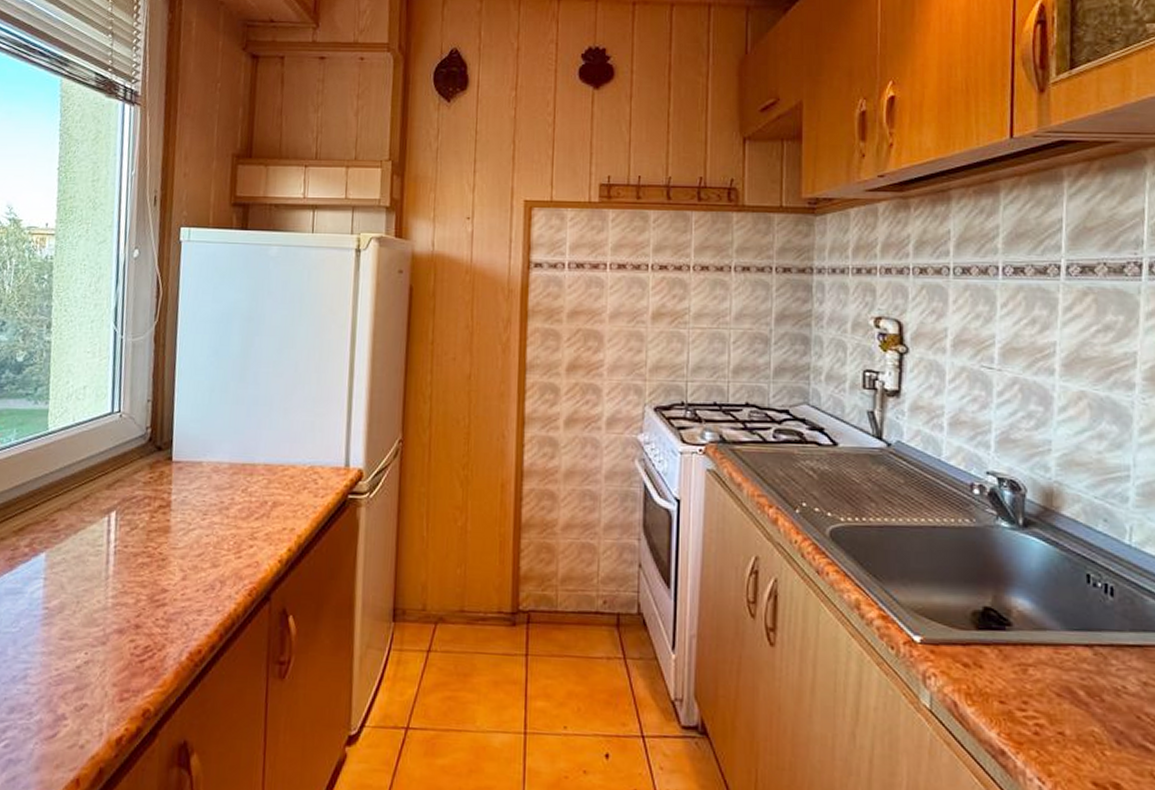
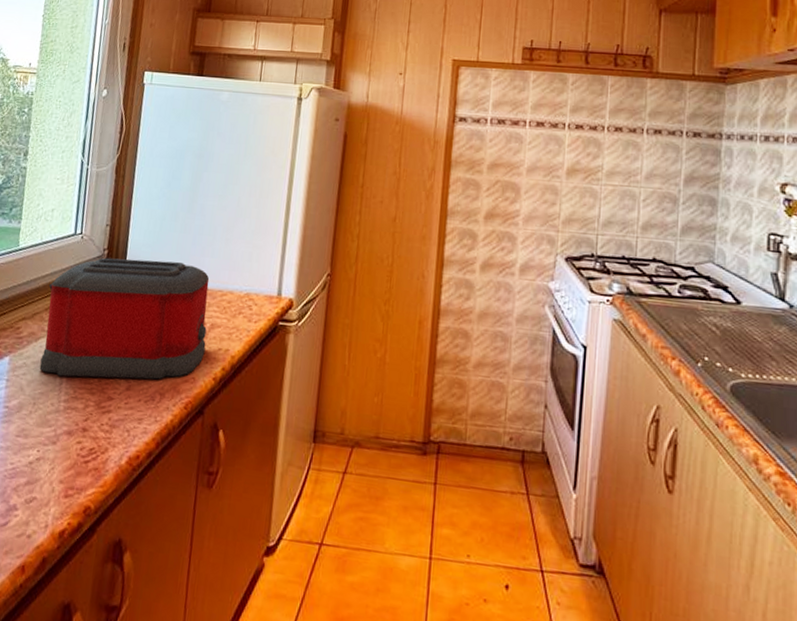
toaster: none [81,436,269,571] -> present [39,257,210,380]

